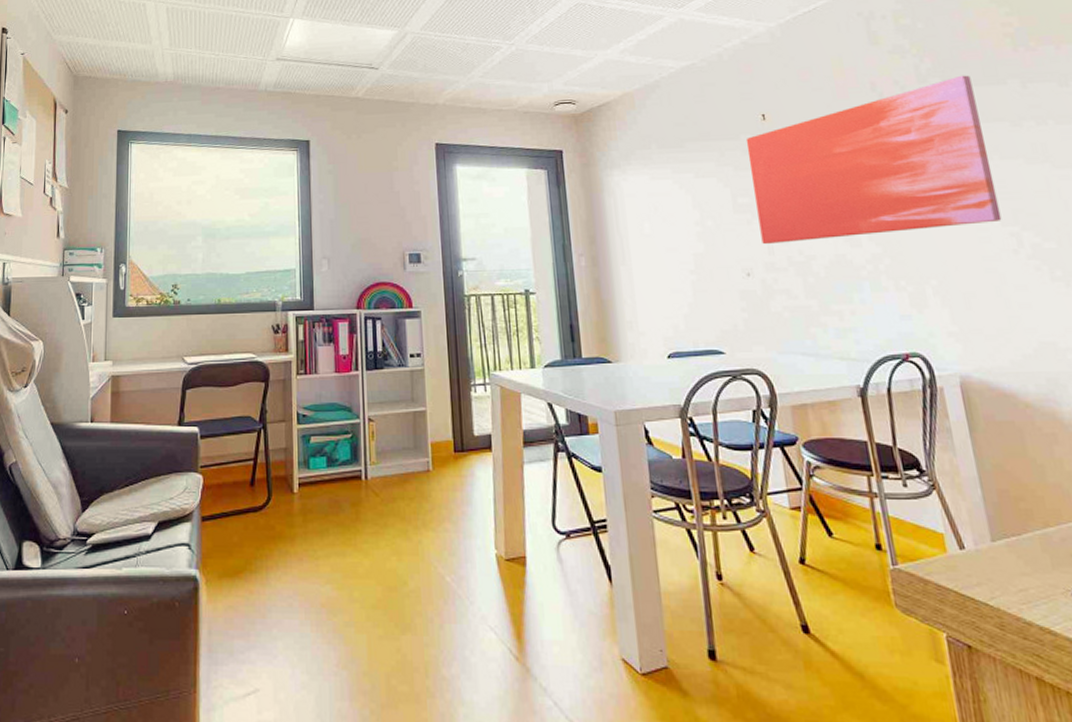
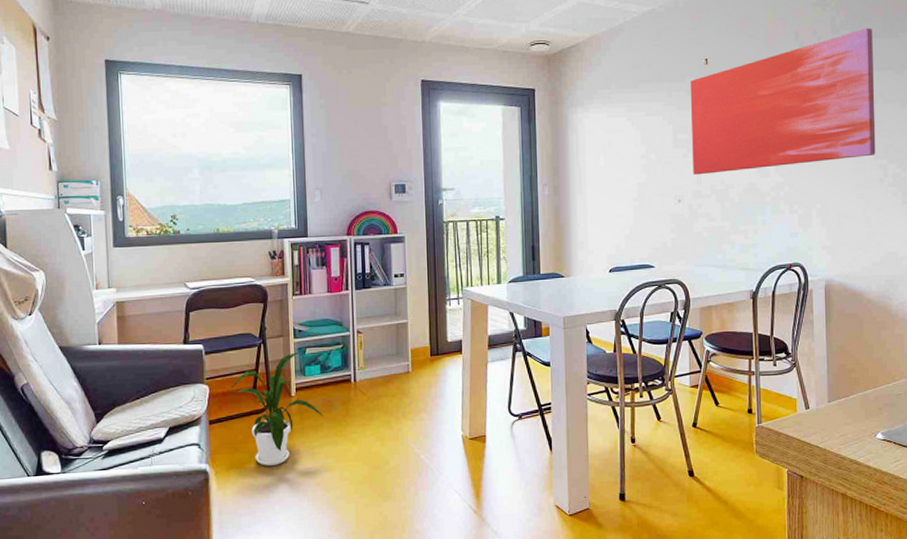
house plant: none [226,441,329,577] -> present [231,352,323,466]

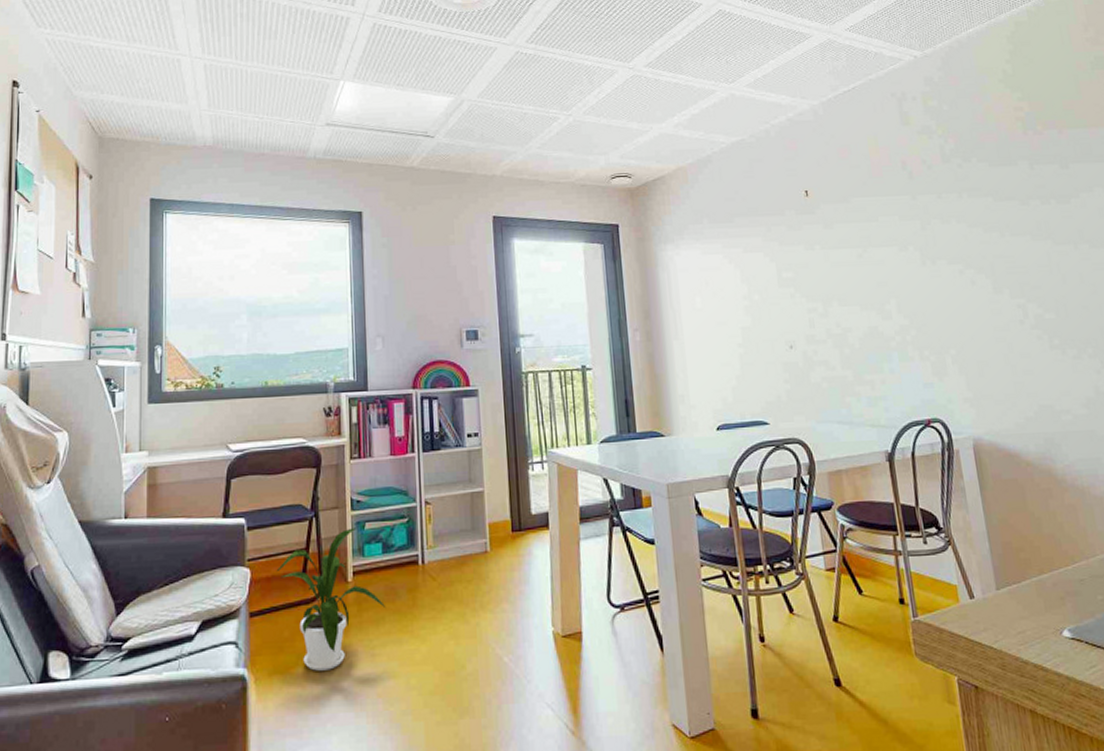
wall art: present [690,28,876,175] -> none [790,156,1011,318]

